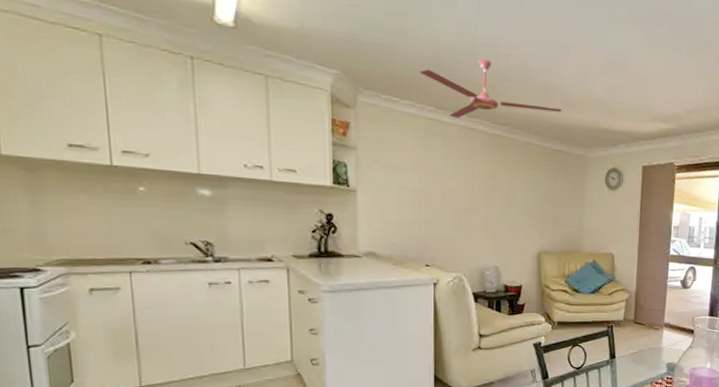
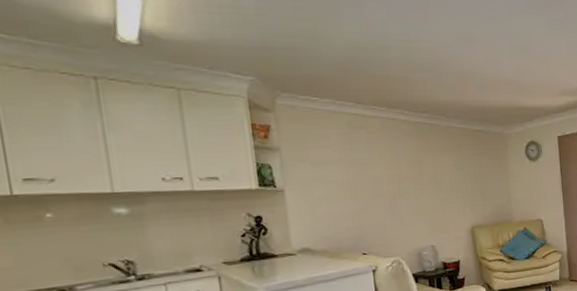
ceiling fan: present [419,59,562,118] -> none [335,54,477,111]

